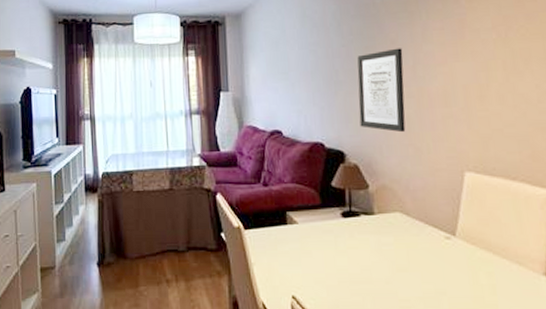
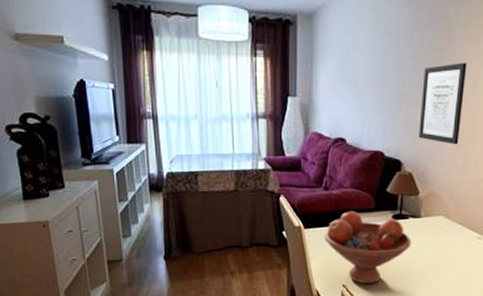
fruit bowl: none [267,209,367,295] -> present [324,211,411,284]

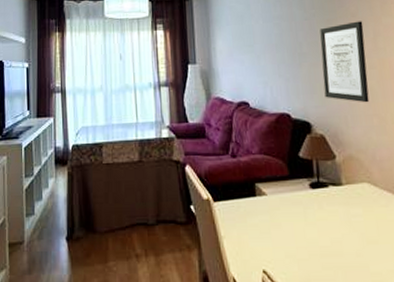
fruit bowl: present [324,211,411,284] -> none [236,180,337,270]

